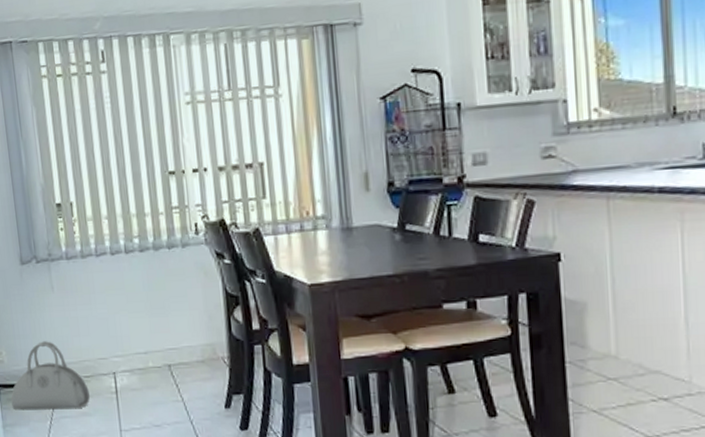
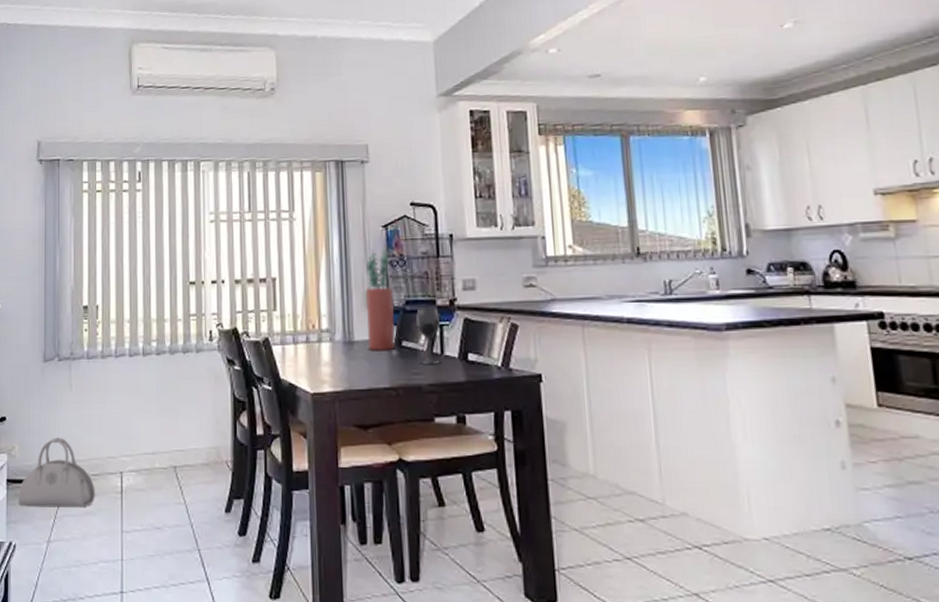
vase: none [363,119,399,238] -> present [365,245,396,353]
wine glass: none [421,187,448,249] -> present [416,308,440,365]

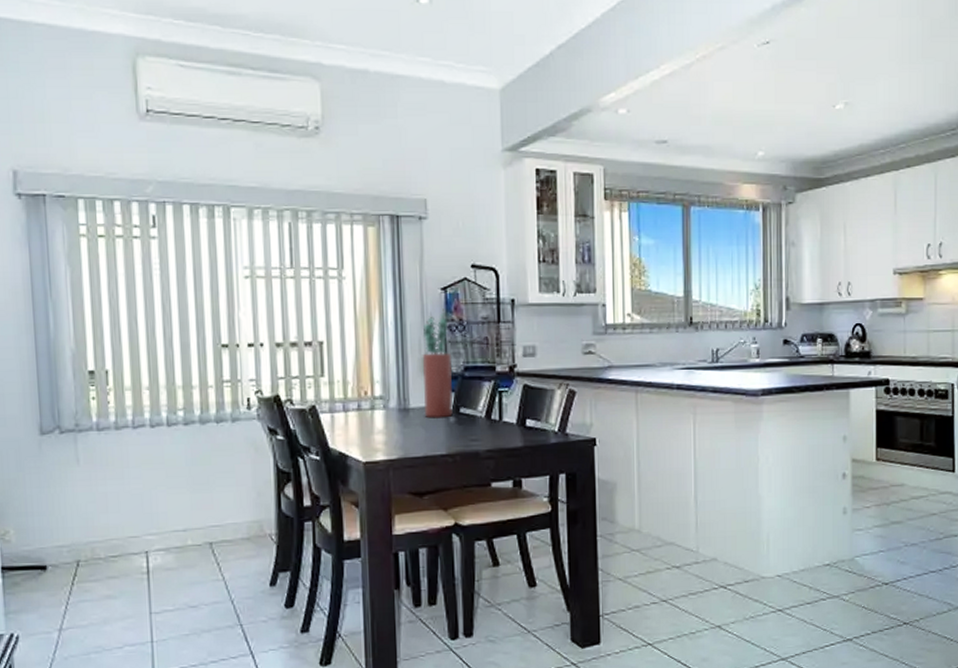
handbag: present [18,438,95,508] -> none [17,518,116,596]
wine glass: present [416,308,440,365] -> none [475,375,499,432]

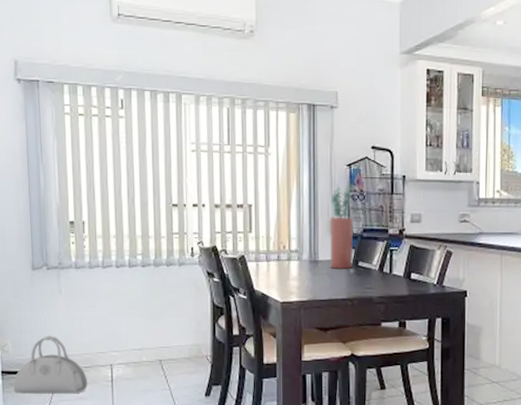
handbag: none [17,518,116,596] -> present [13,336,87,394]

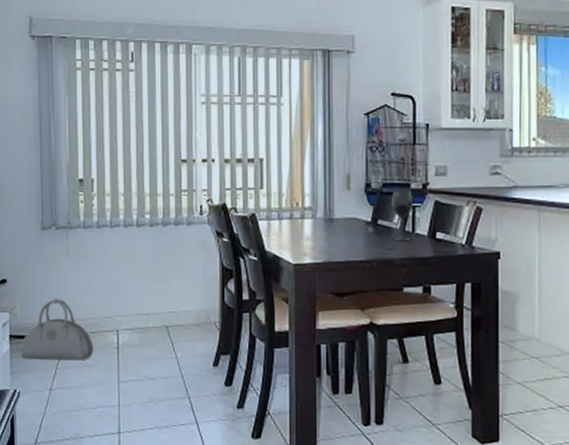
vase: present [329,181,354,271] -> none [346,132,372,230]
wine glass: none [371,236,390,282] -> present [392,191,413,242]

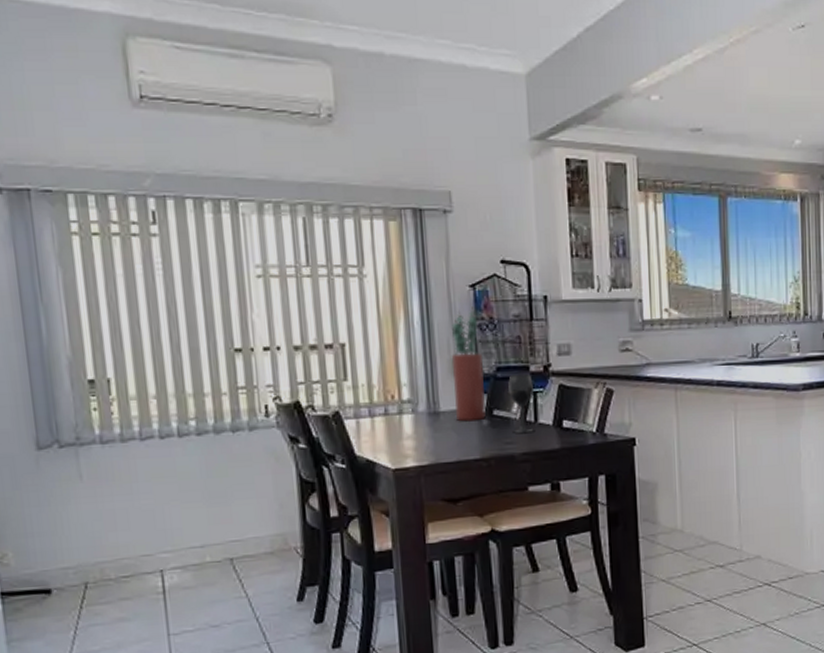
handbag: present [21,299,93,361] -> none [19,538,129,622]
vase: none [346,132,372,230] -> present [451,307,487,423]

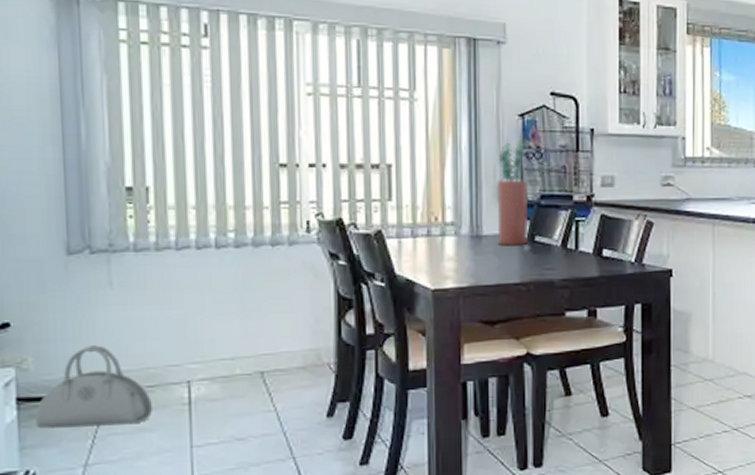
handbag: none [19,538,129,622] -> present [35,345,152,429]
wine glass: present [508,375,534,434] -> none [552,204,576,261]

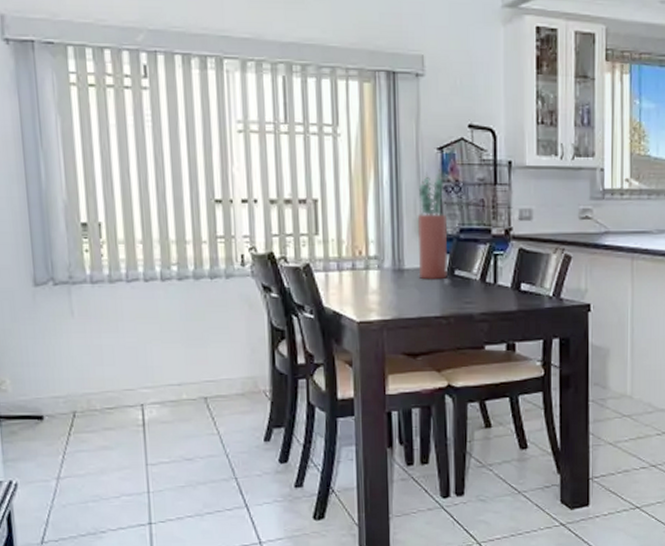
handbag: present [35,345,152,429] -> none [15,370,112,444]

